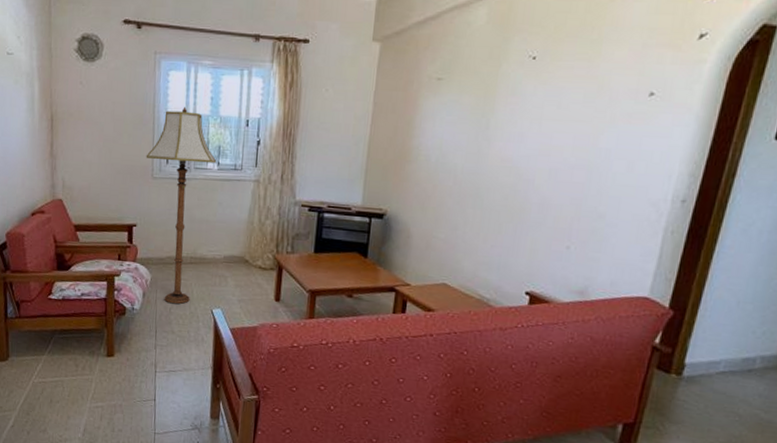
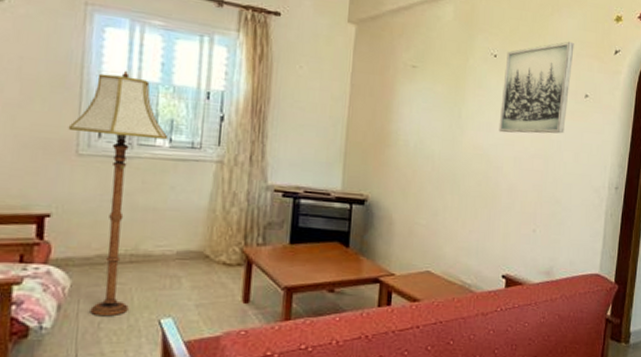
wall art: none [532,30,640,143] -> present [498,41,574,134]

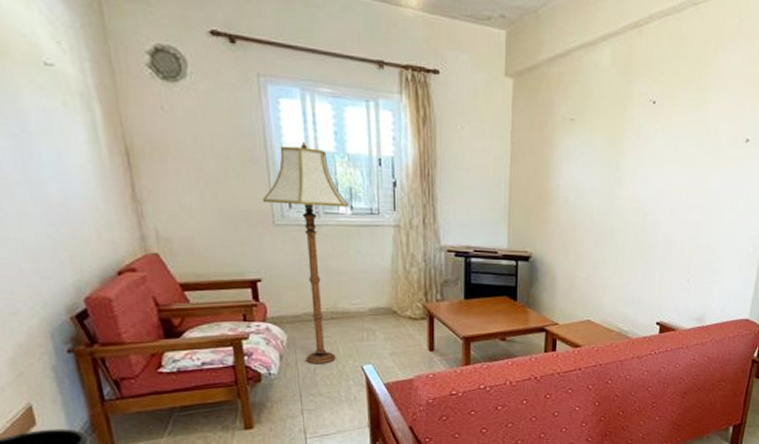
wall art: present [498,41,574,134] -> none [656,80,738,185]

